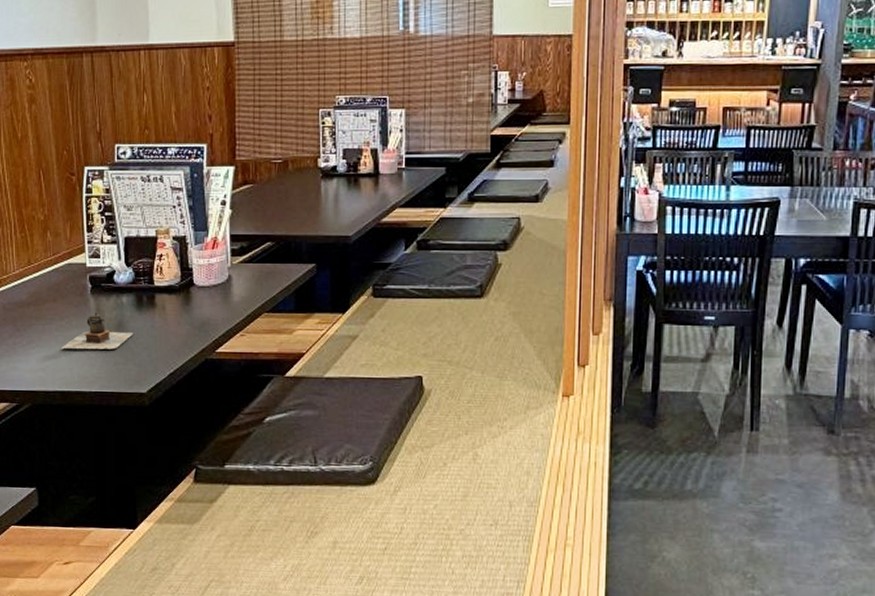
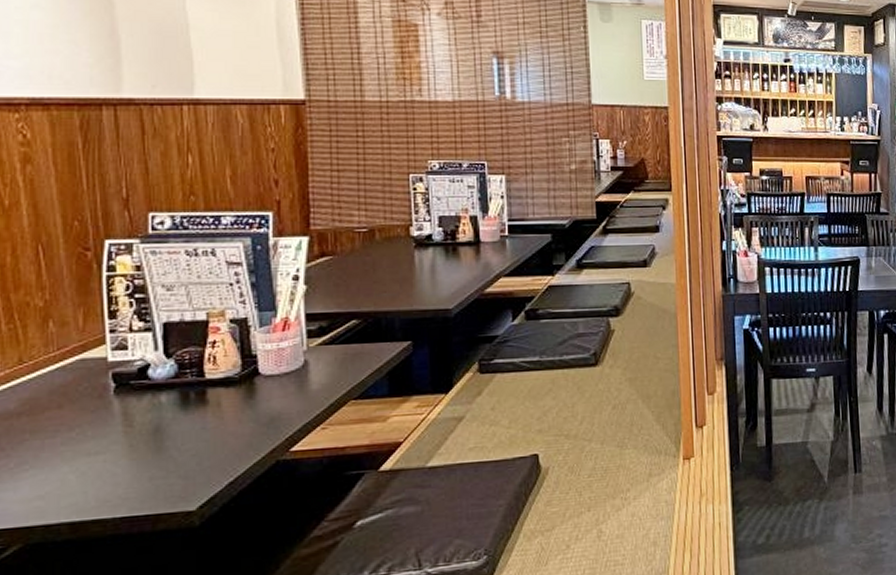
teapot: present [61,312,134,350] -> none [70,416,177,469]

